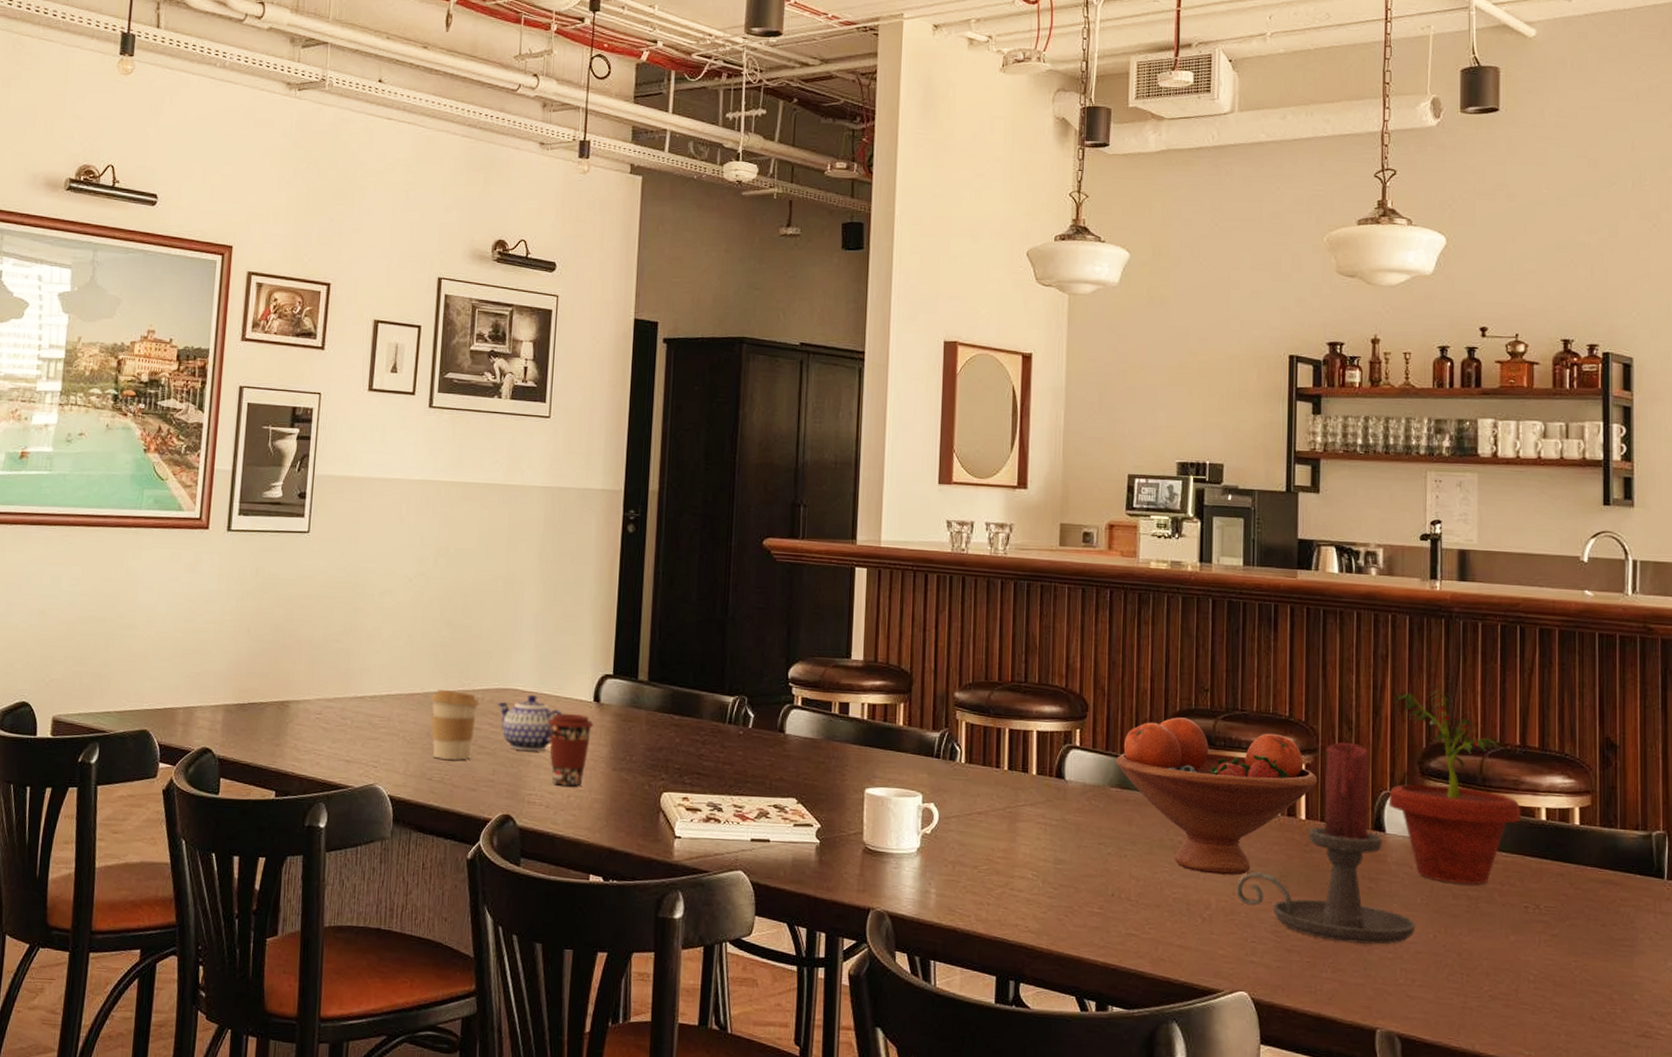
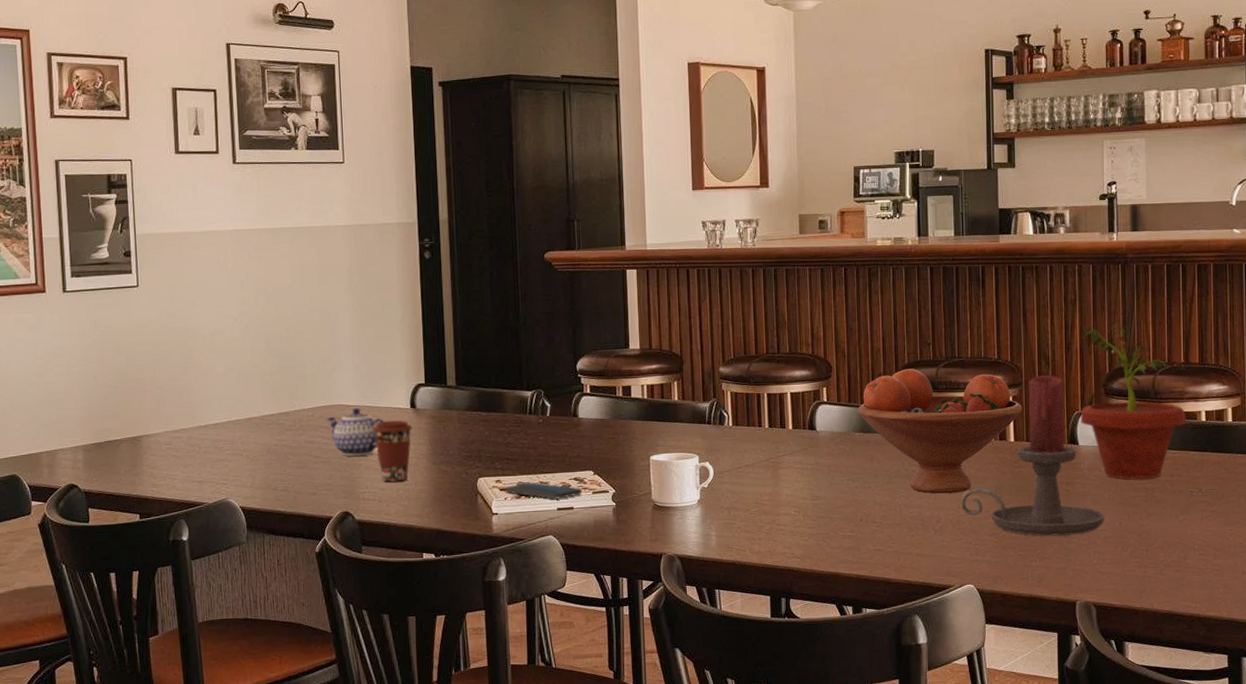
coffee cup: present [431,690,480,761] -> none [267,412,311,472]
smartphone: none [693,803,782,828] -> present [506,482,582,499]

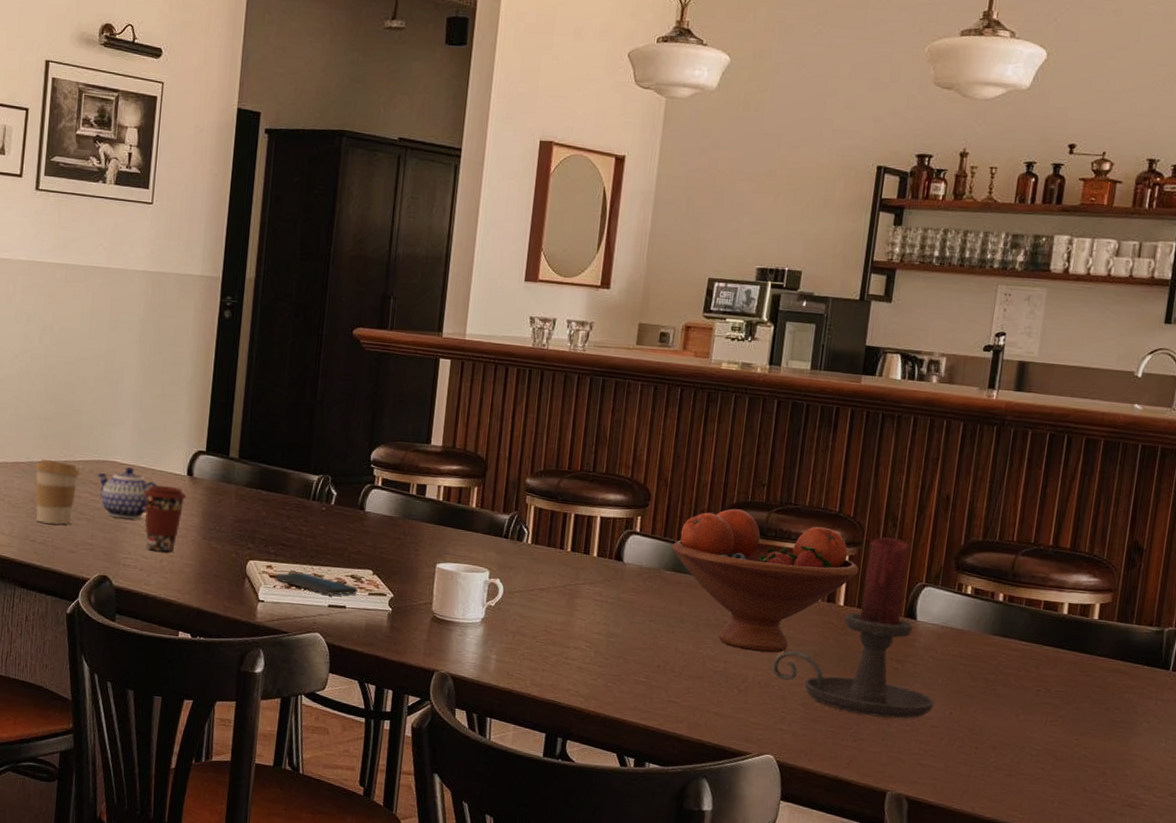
coffee cup: none [267,412,311,472] -> present [35,459,80,525]
potted plant: present [1080,320,1186,480] -> none [922,486,1046,669]

